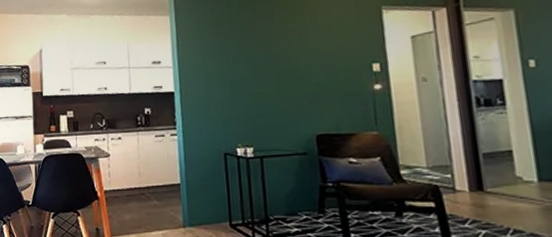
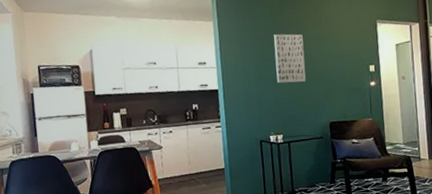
wall art: none [242,26,284,86] -> present [274,34,306,84]

